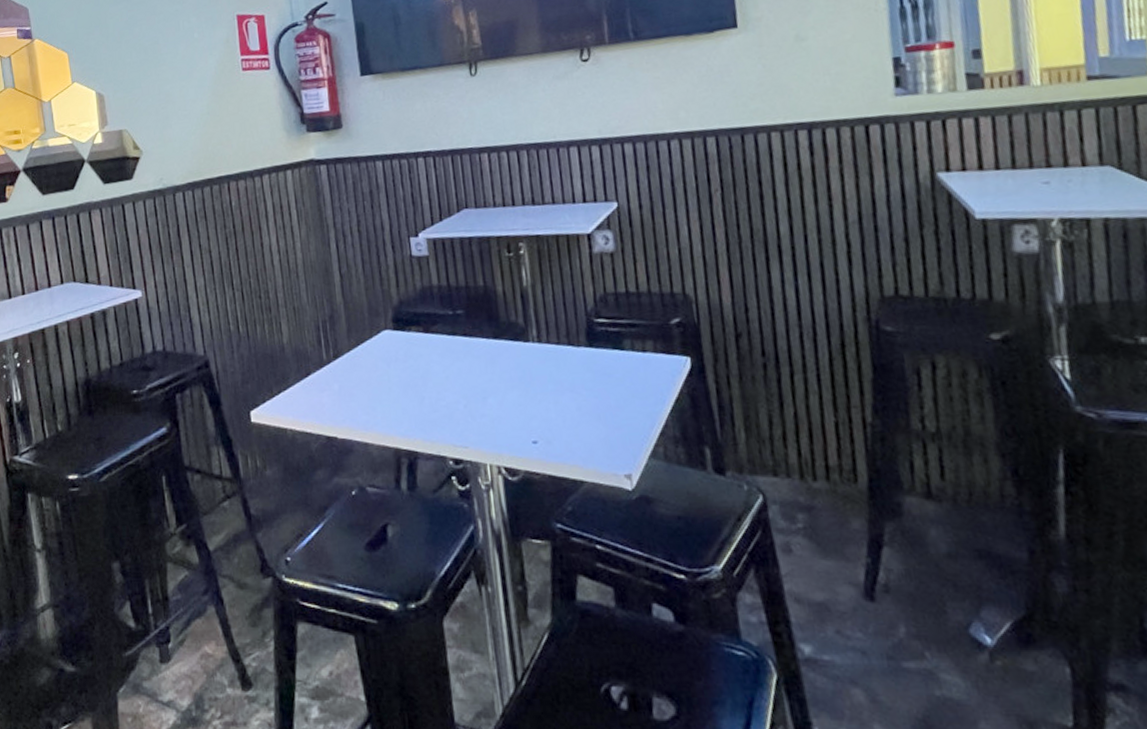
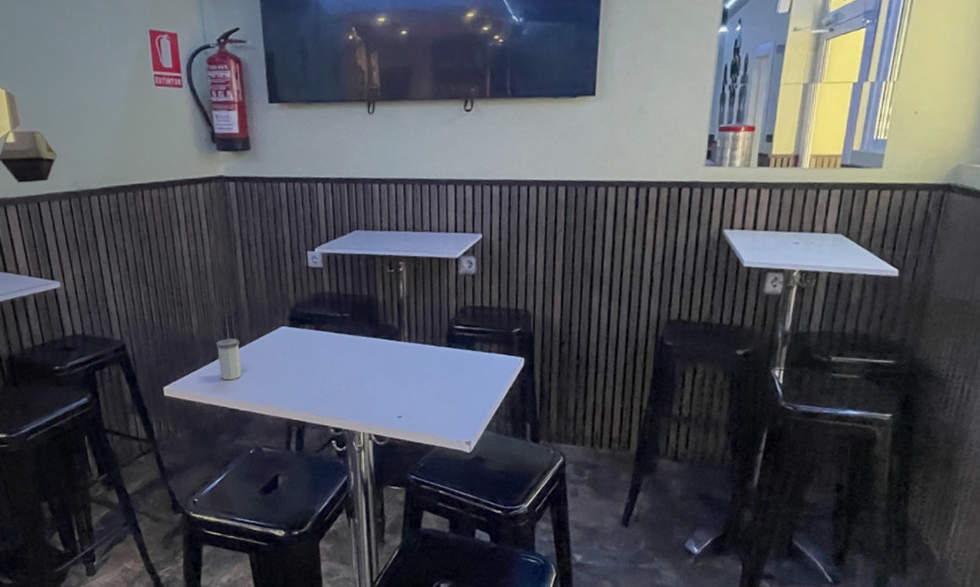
salt shaker: none [309,347,340,401] -> present [215,338,242,381]

